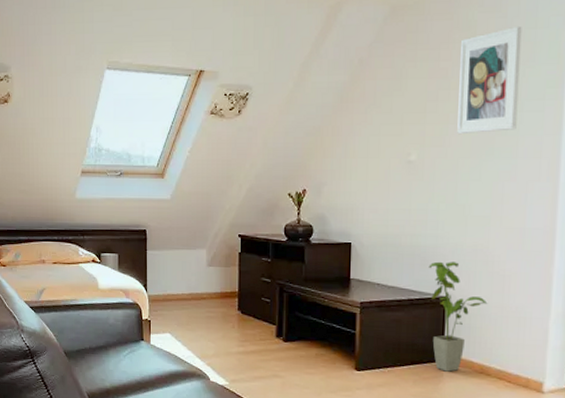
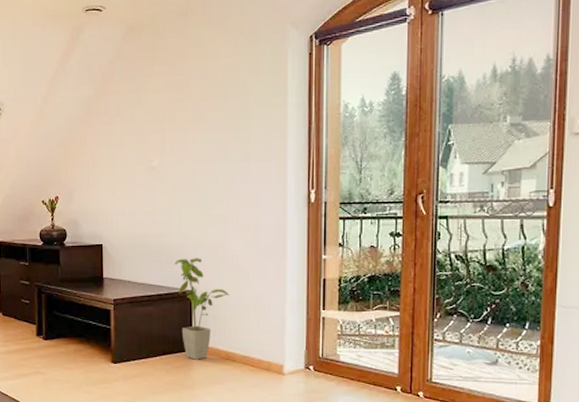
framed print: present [457,25,522,135] -> none [192,42,247,142]

